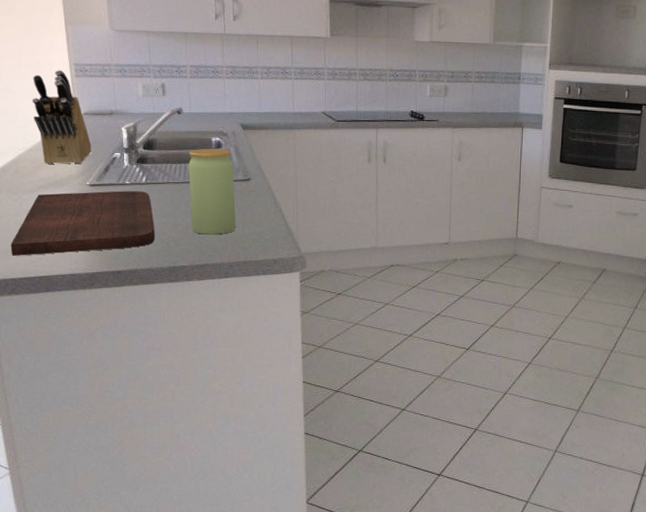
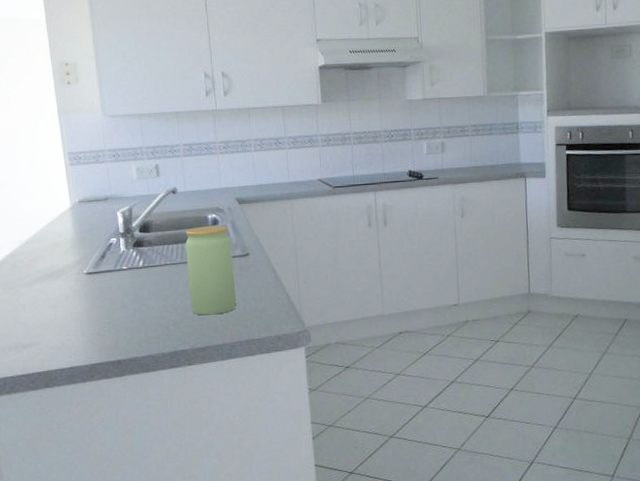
cutting board: present [10,191,155,256] -> none [8,275,154,353]
knife block: present [32,70,92,165] -> none [27,160,88,256]

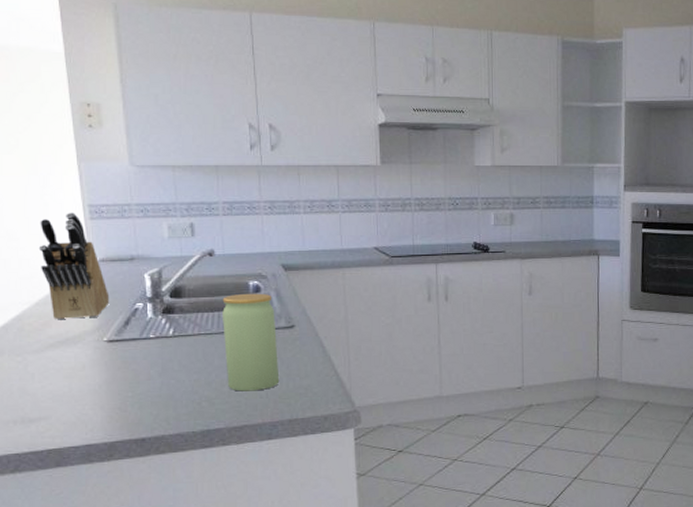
knife block: none [27,160,88,256] -> present [38,213,110,320]

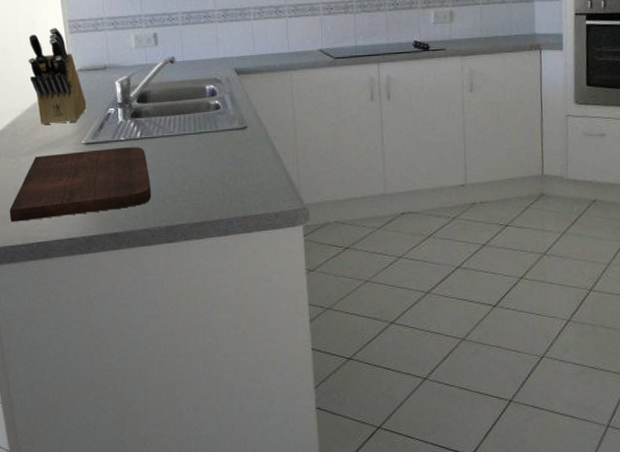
cutting board: none [13,345,184,427] -> present [9,147,151,222]
jar: present [222,293,280,392] -> none [183,96,234,190]

